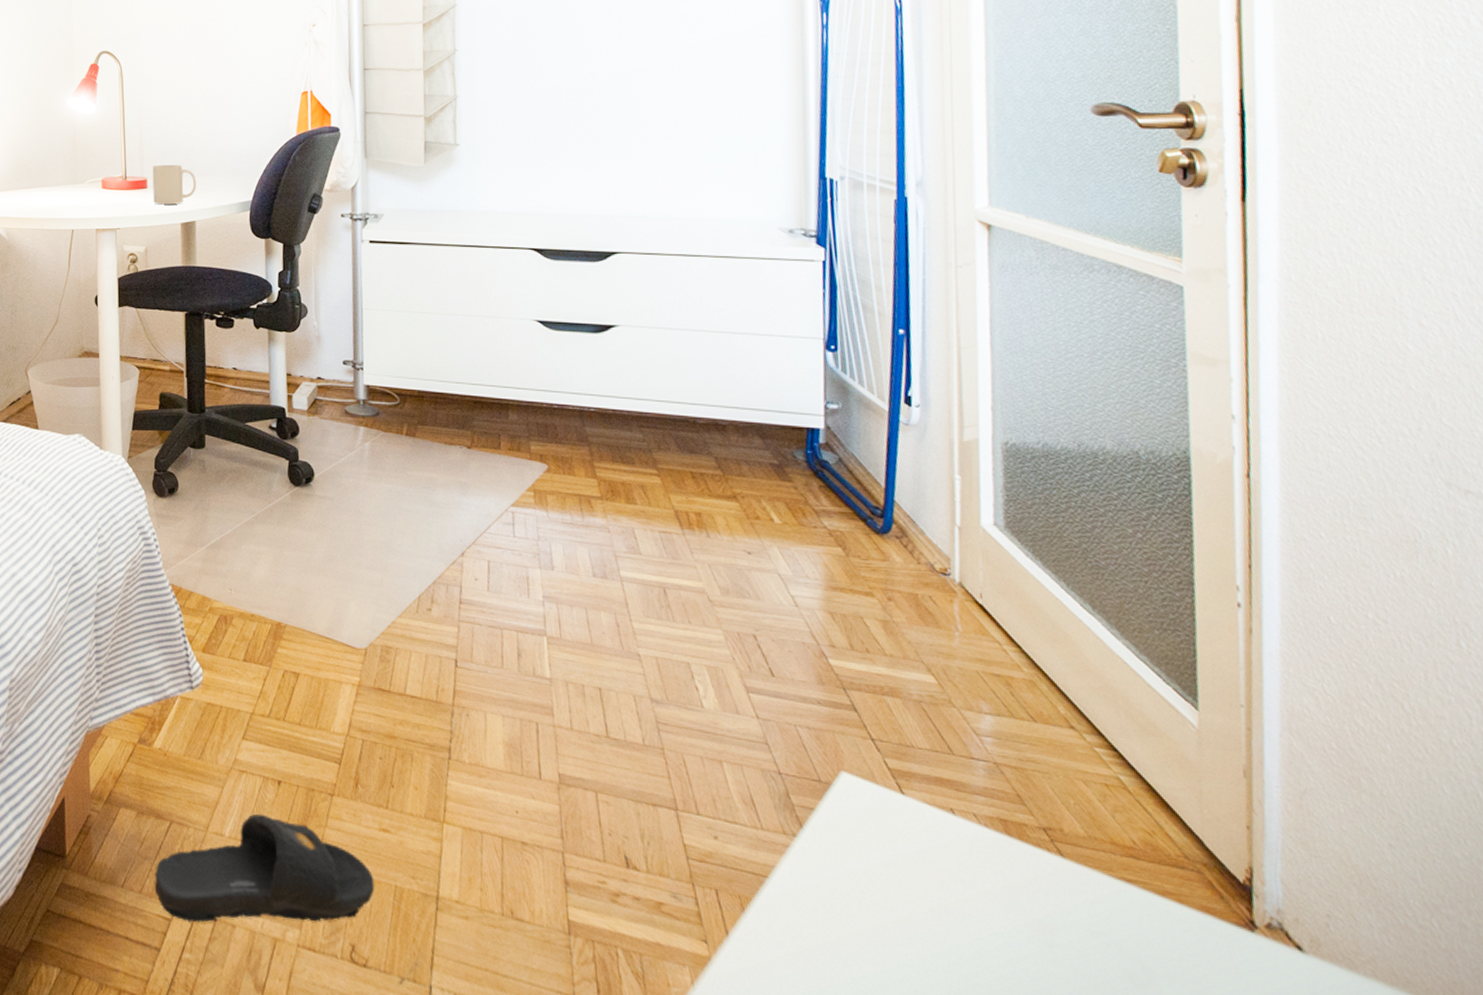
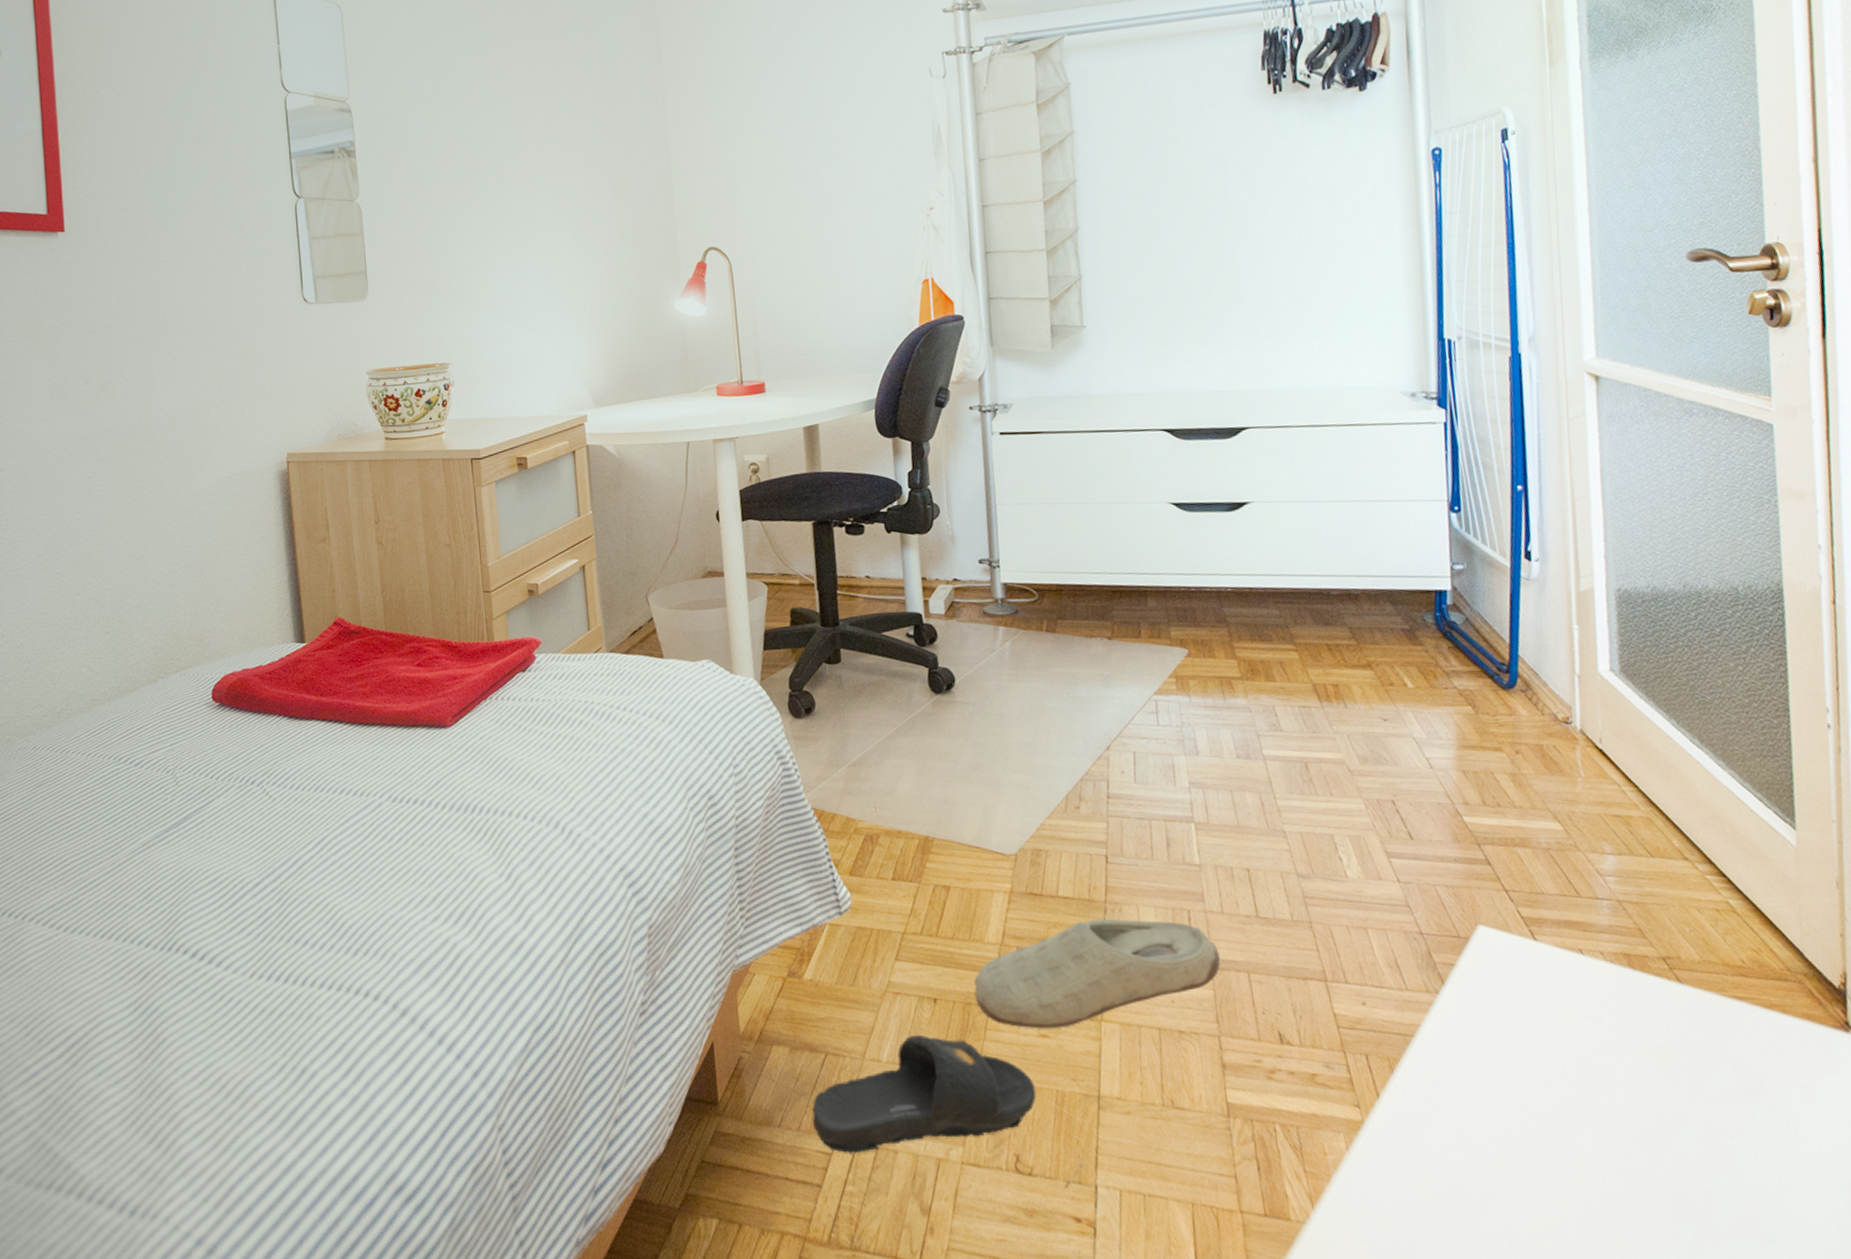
mug: present [152,164,197,205] -> none [769,365,818,409]
slipper: none [318,721,568,825] -> present [973,918,1221,1029]

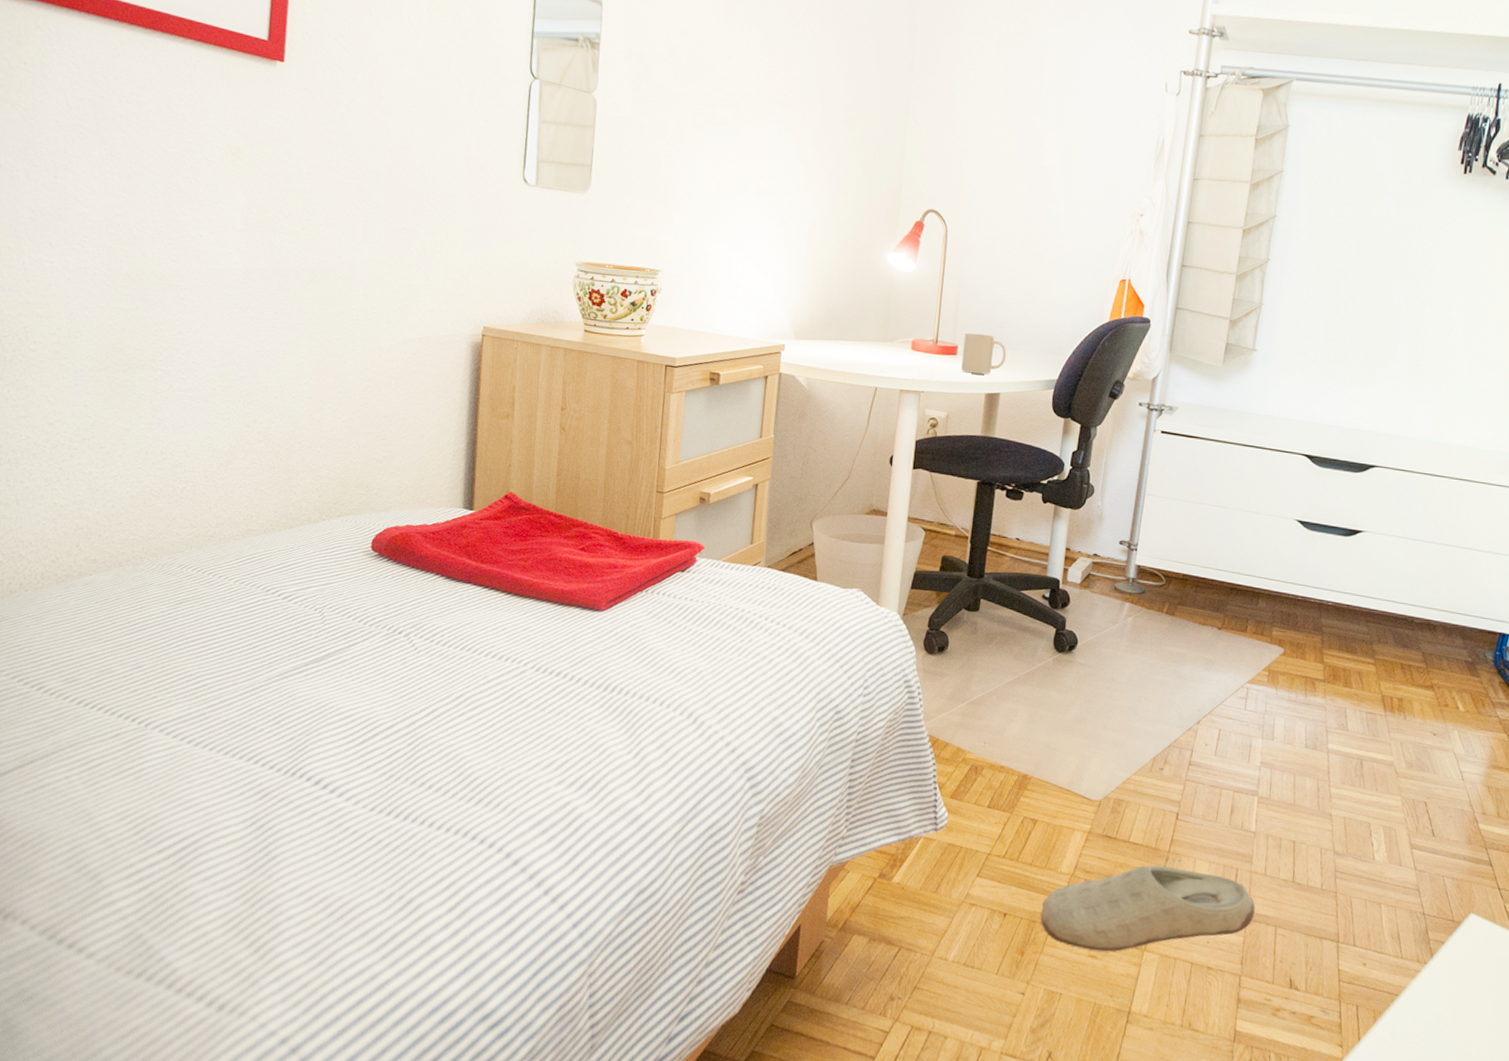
mug: none [769,365,818,409] -> present [961,332,1007,375]
slipper: present [810,1034,1037,1154] -> none [876,941,1077,1035]

